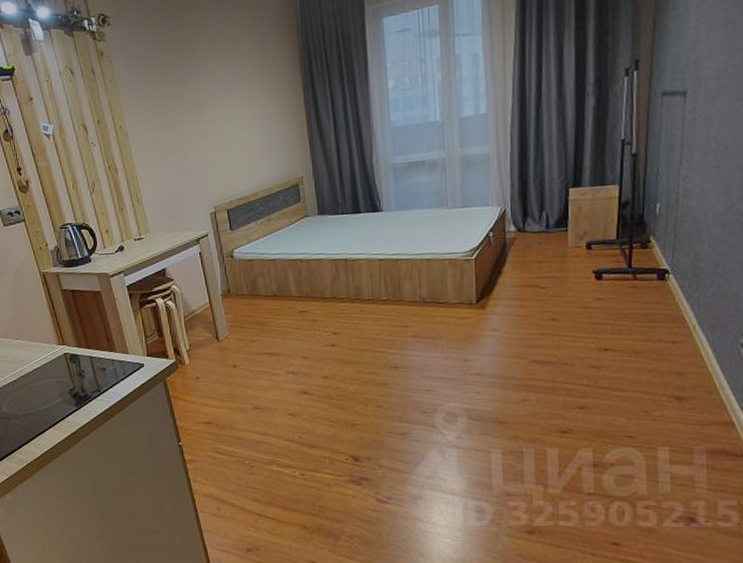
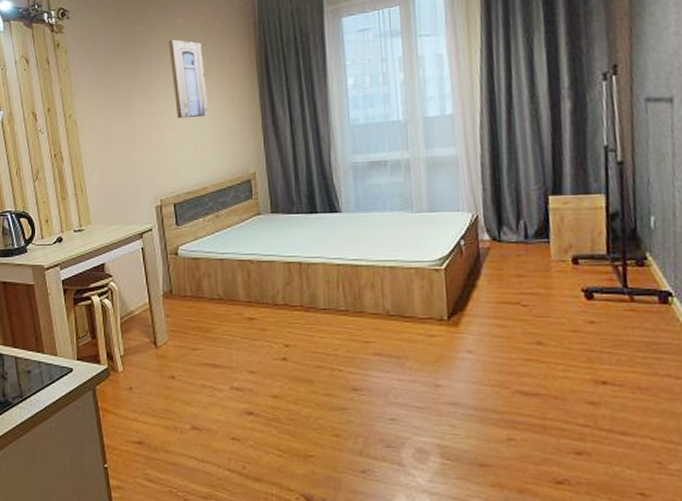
wall art: none [212,45,257,127] -> present [168,39,209,119]

